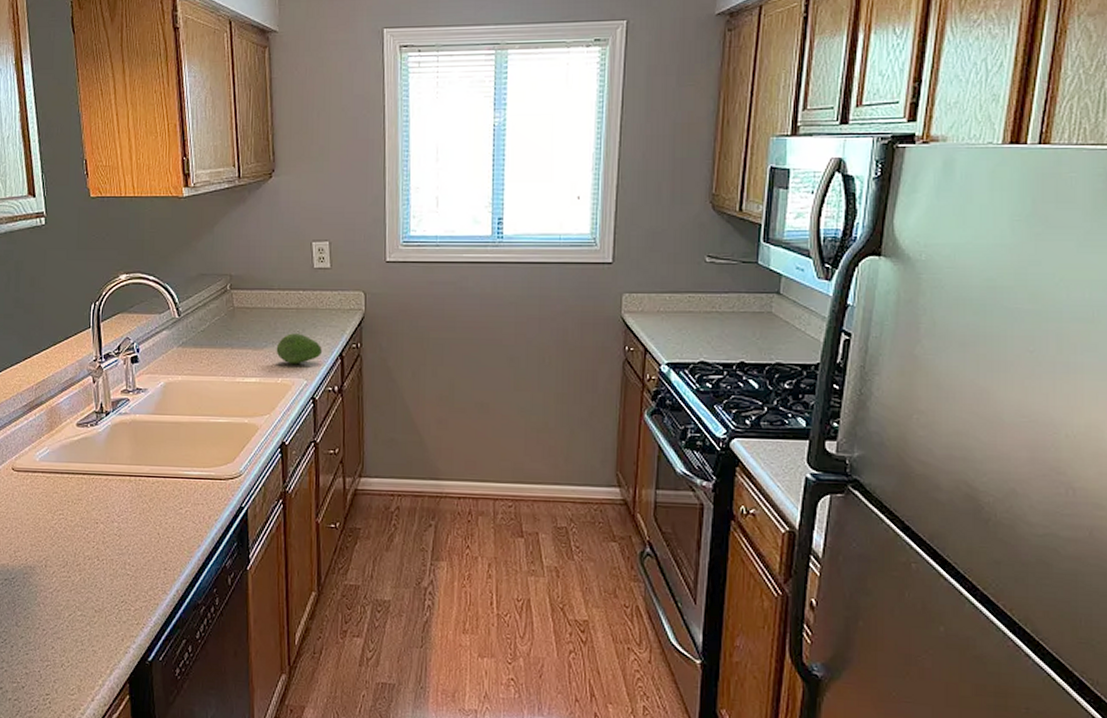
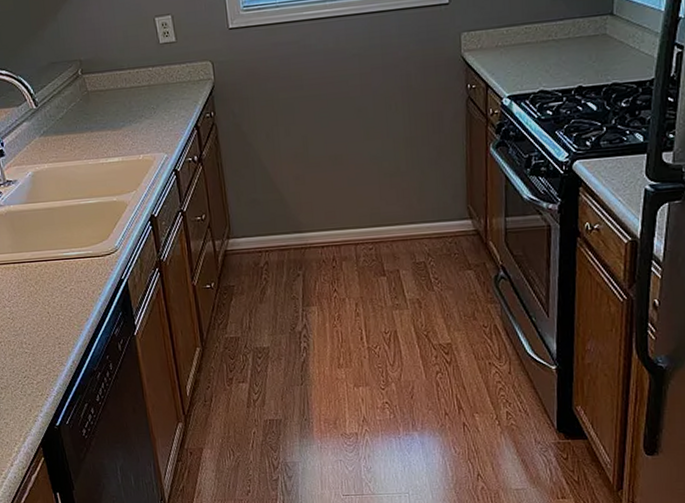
fruit: present [276,333,322,365] -> none [133,109,178,140]

